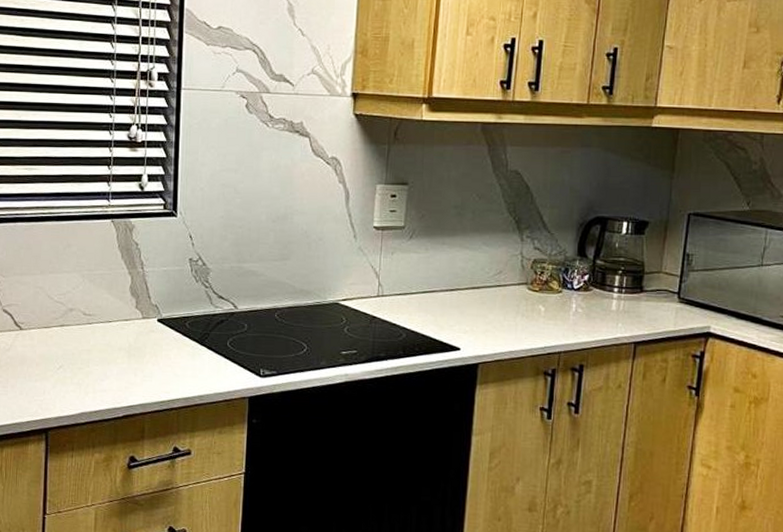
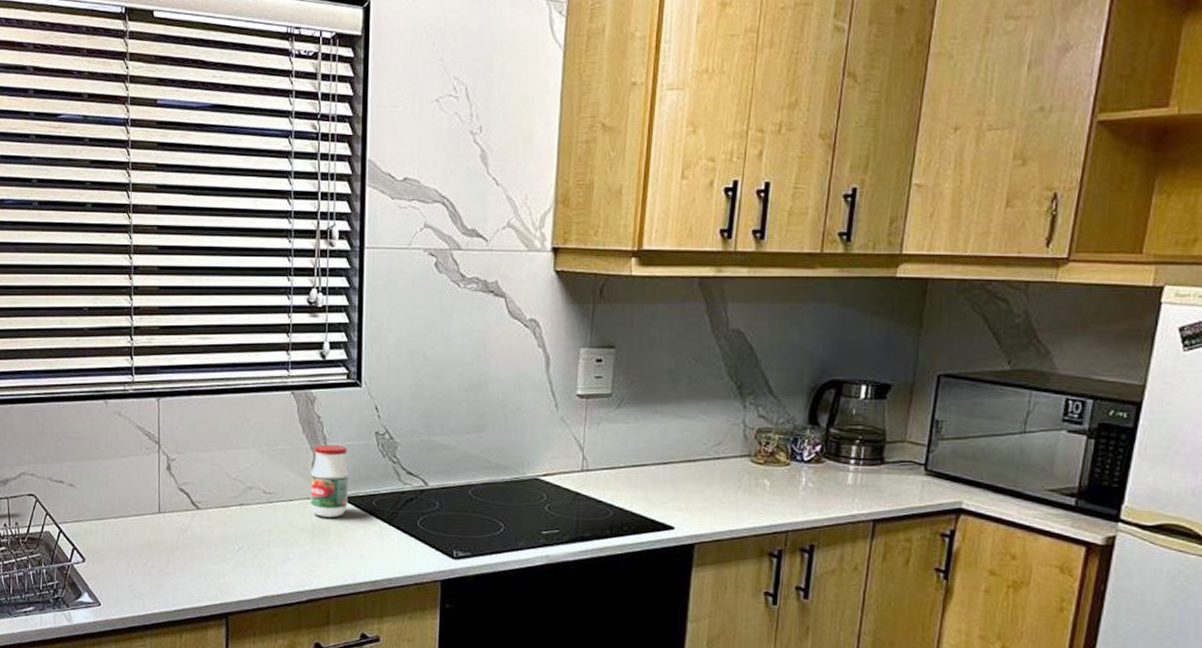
jar: none [127,269,164,338] -> present [310,444,349,518]

